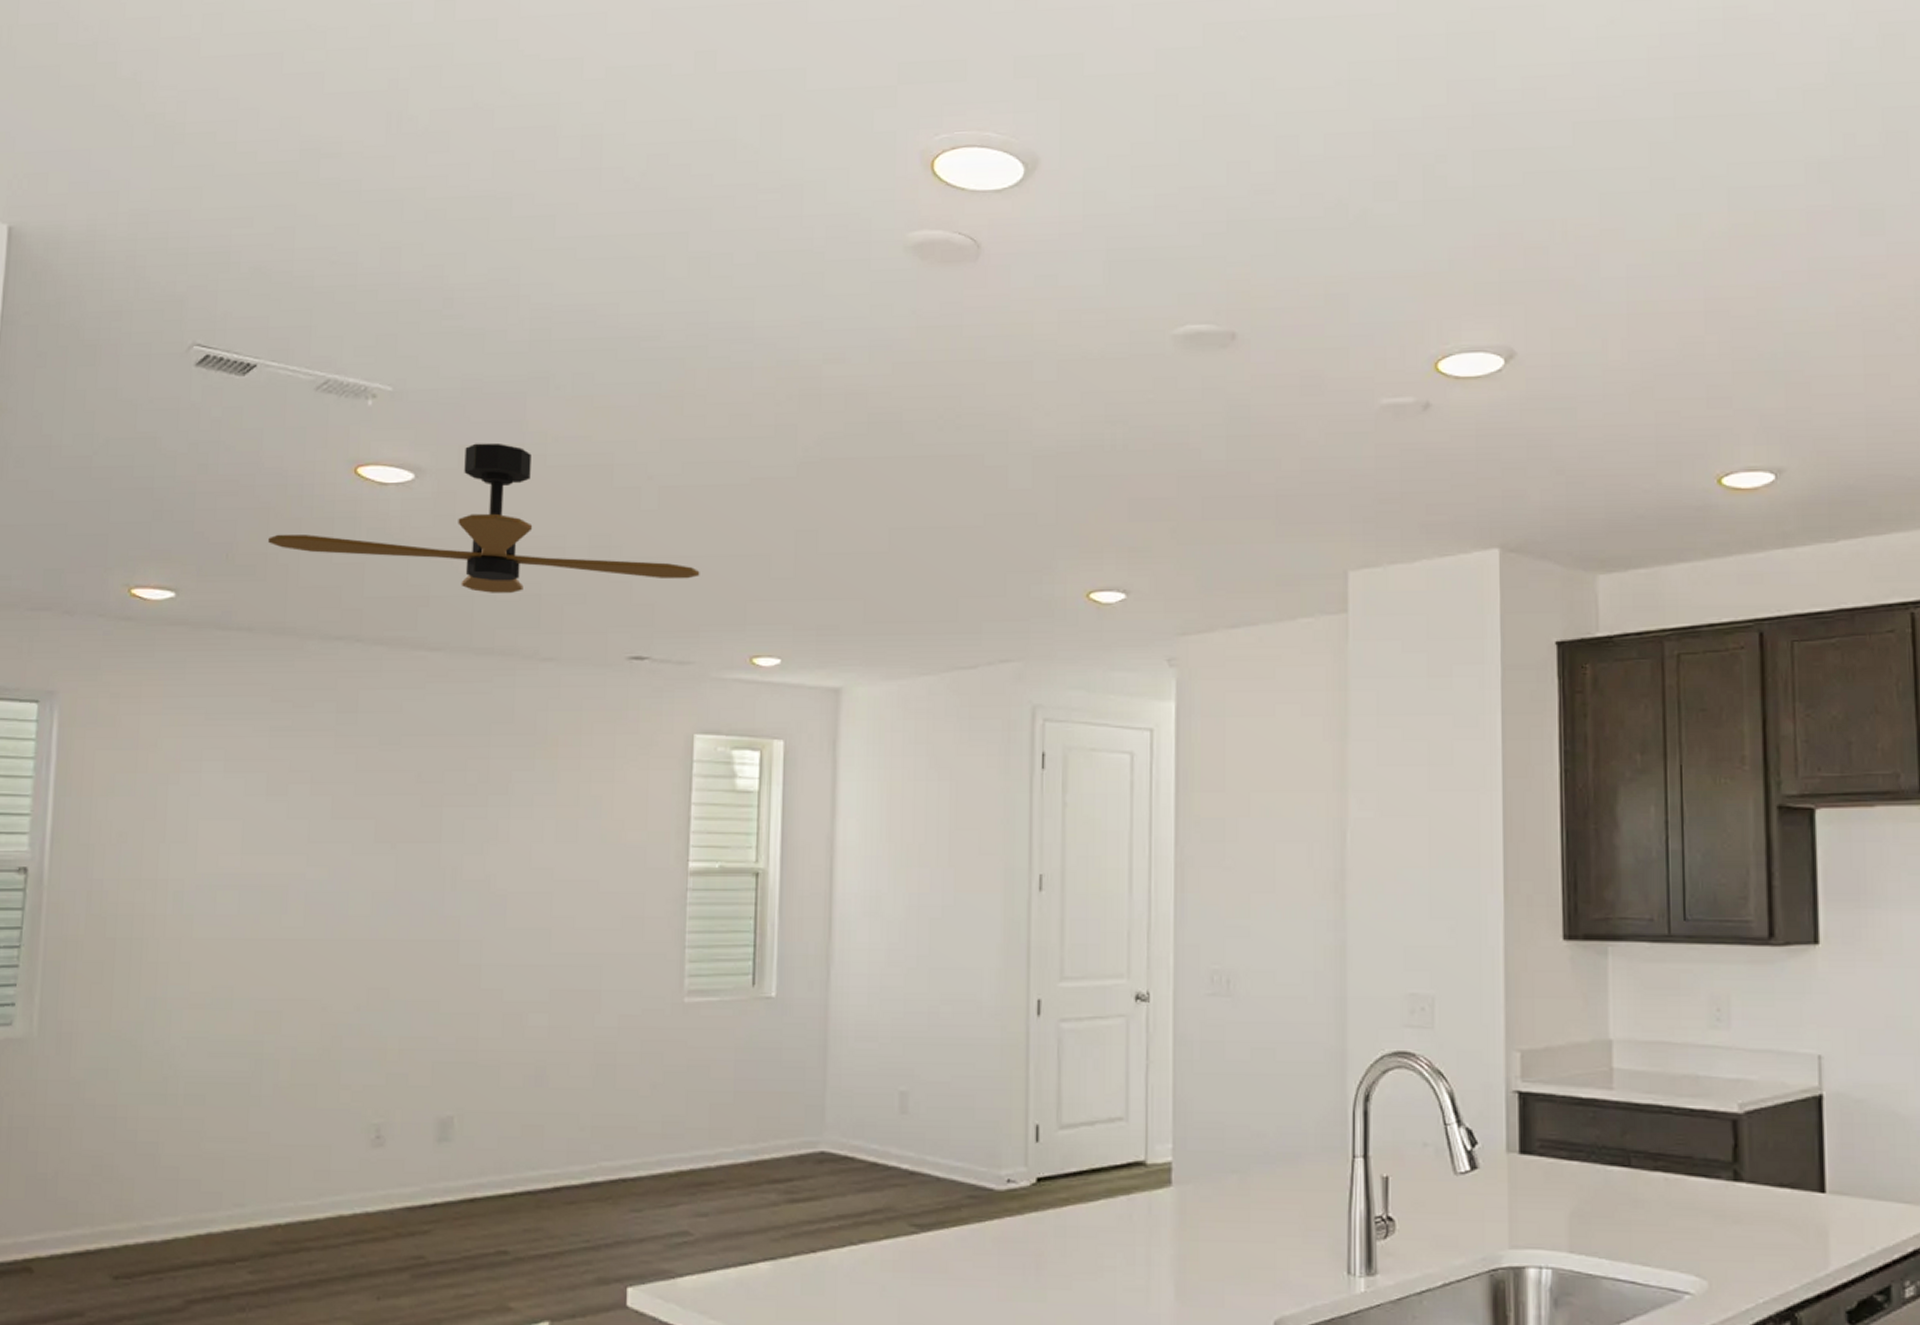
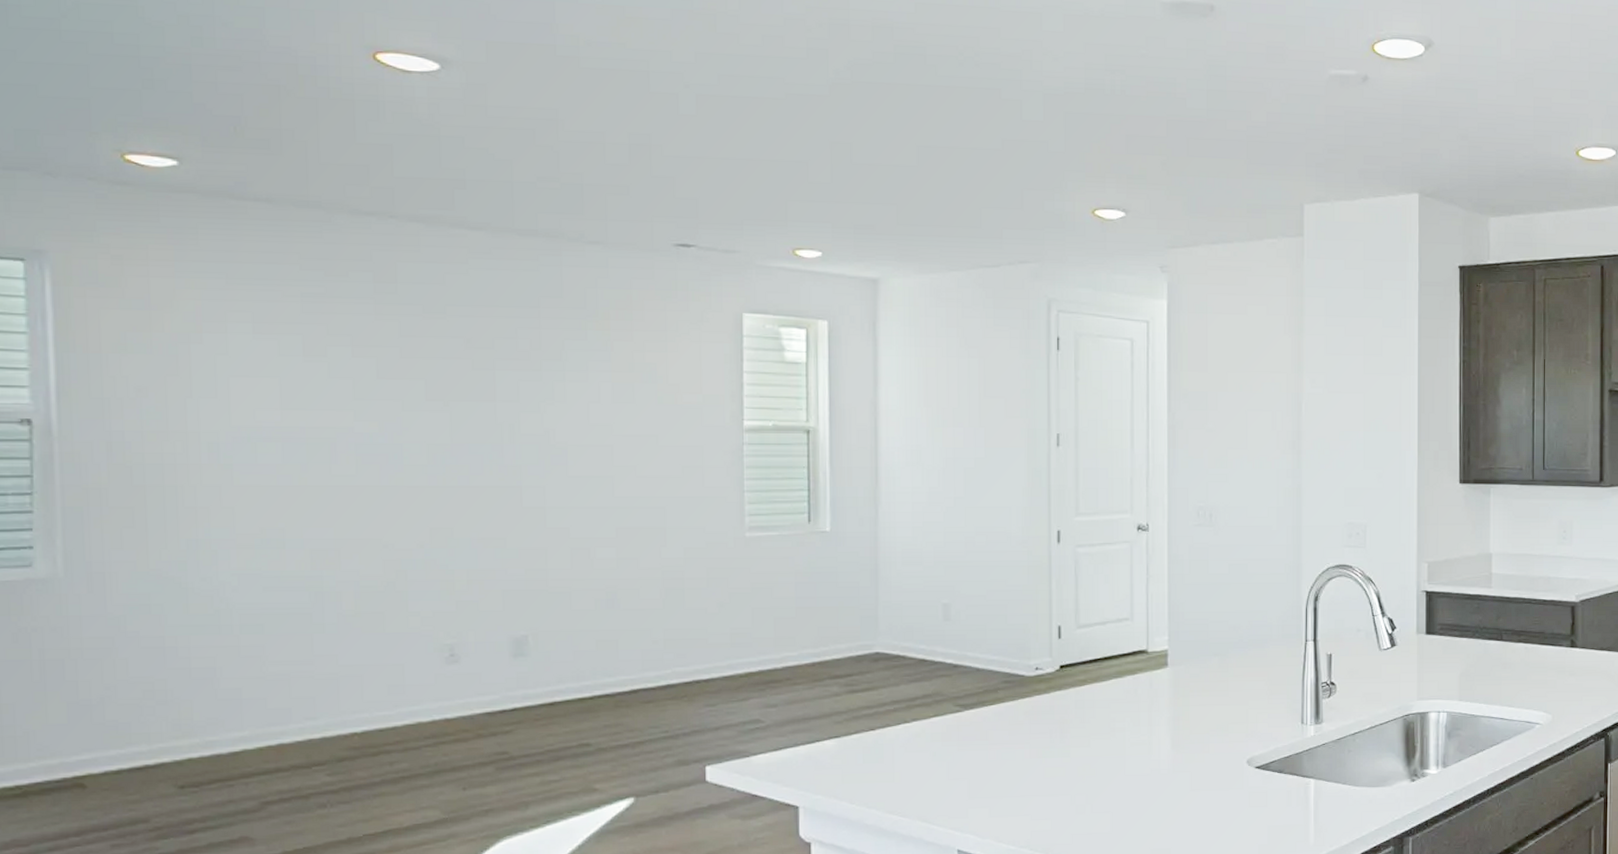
ceiling fan: present [268,442,700,593] -> none [281,40,741,181]

